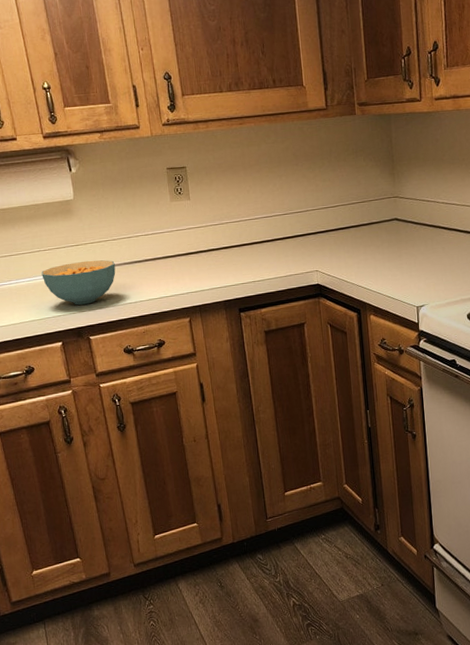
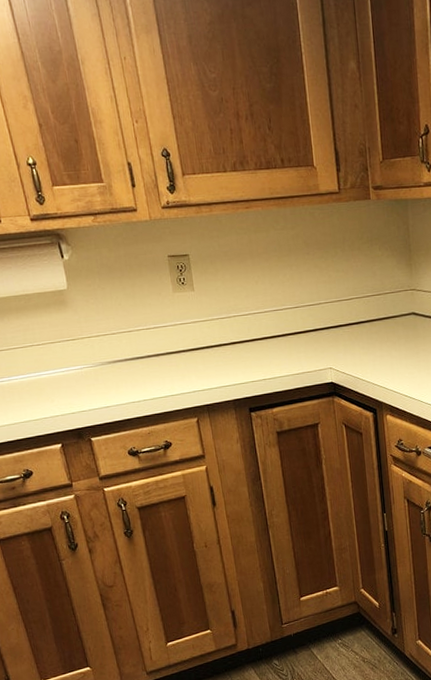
cereal bowl: present [41,260,116,305] -> none [35,356,117,404]

